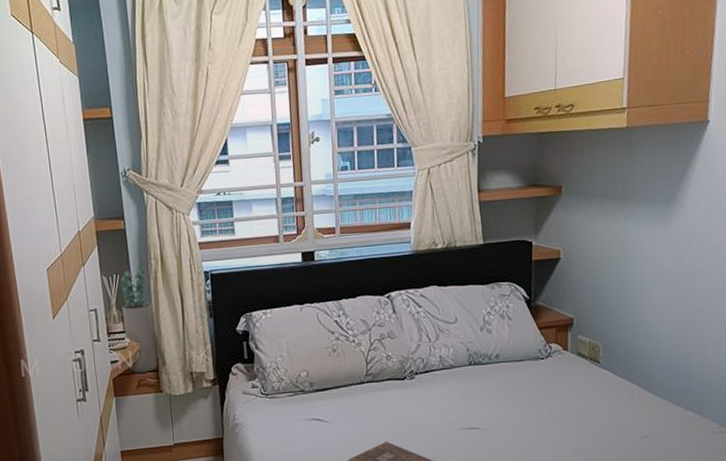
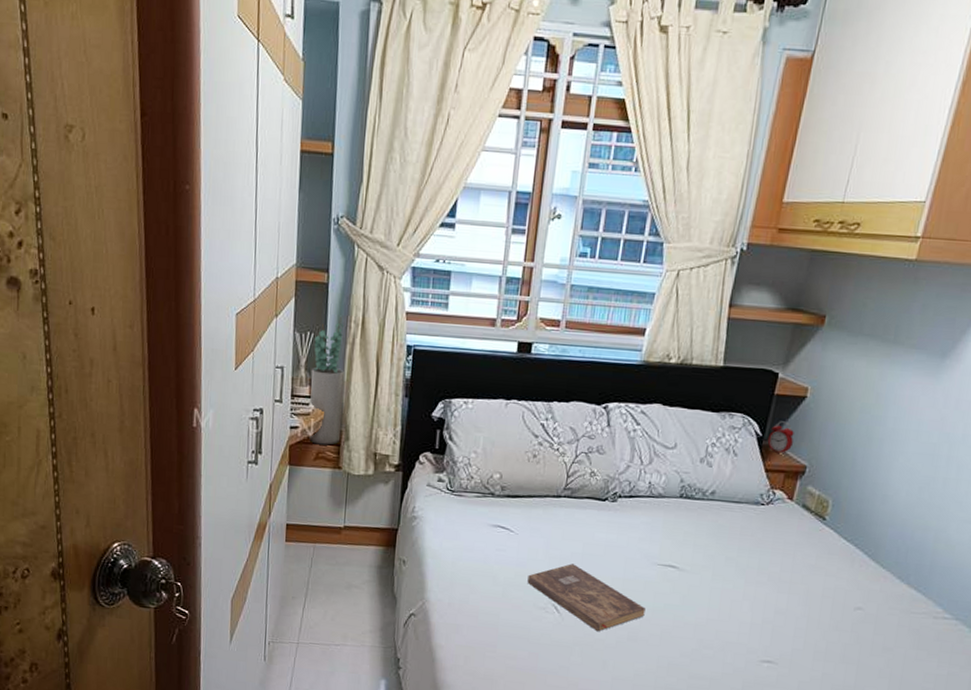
alarm clock: none [534,282,557,312] -> present [767,421,794,455]

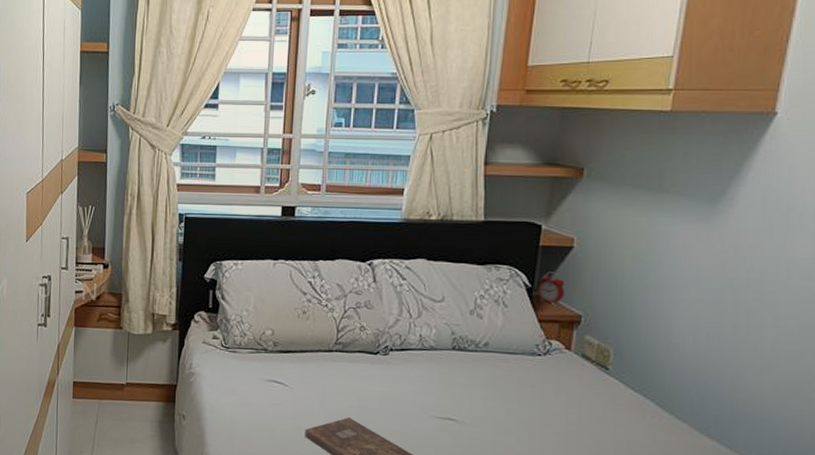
vase: present [308,317,344,446] -> none [91,191,123,308]

